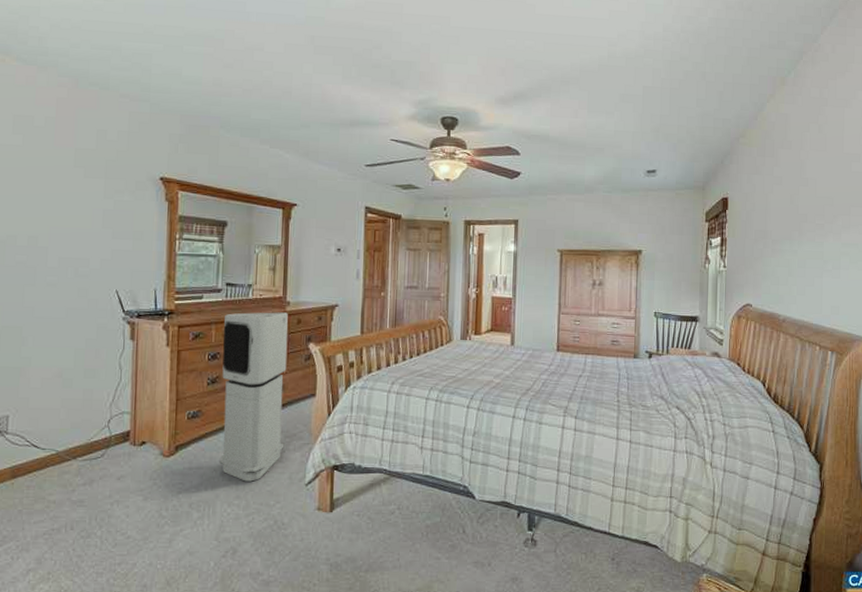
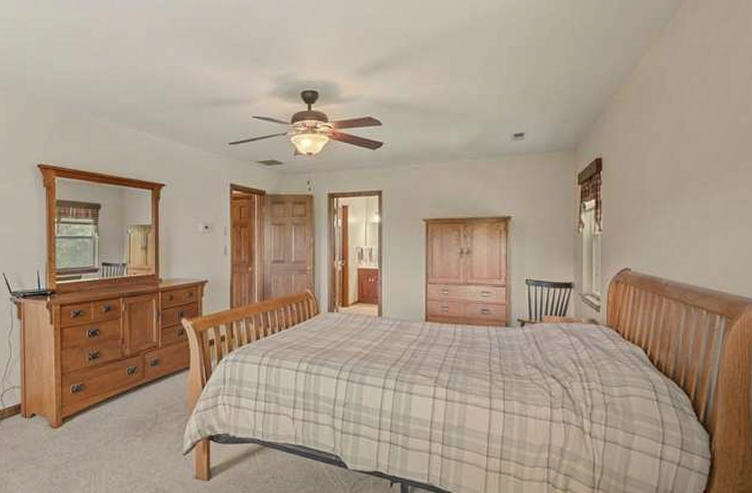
air purifier: present [219,312,288,482] -> none [101,289,162,451]

